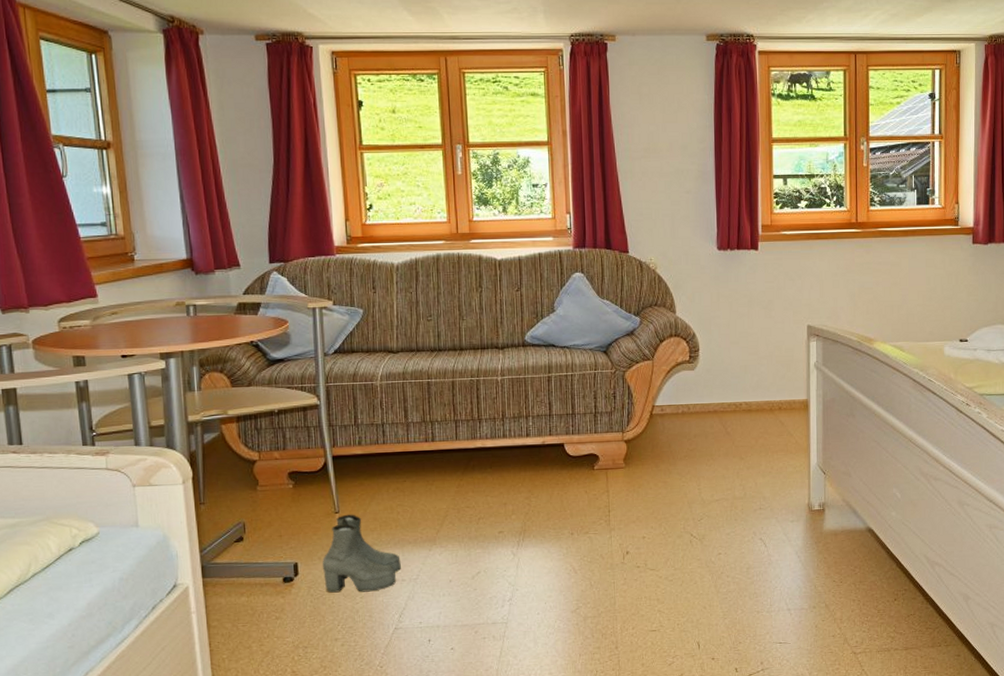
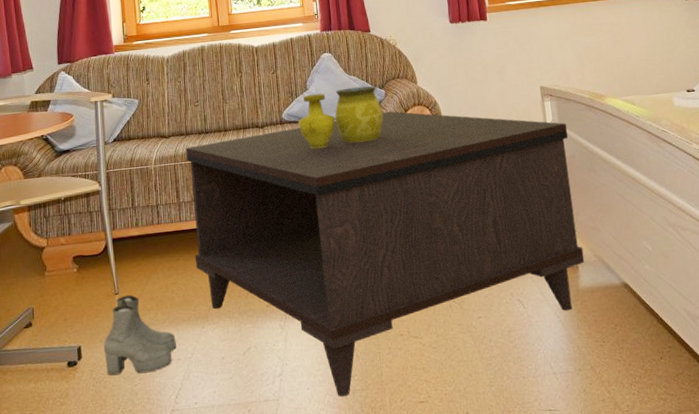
coffee table: none [416,341,832,623] -> present [186,111,585,398]
decorative vase: none [543,312,637,376] -> present [298,86,384,149]

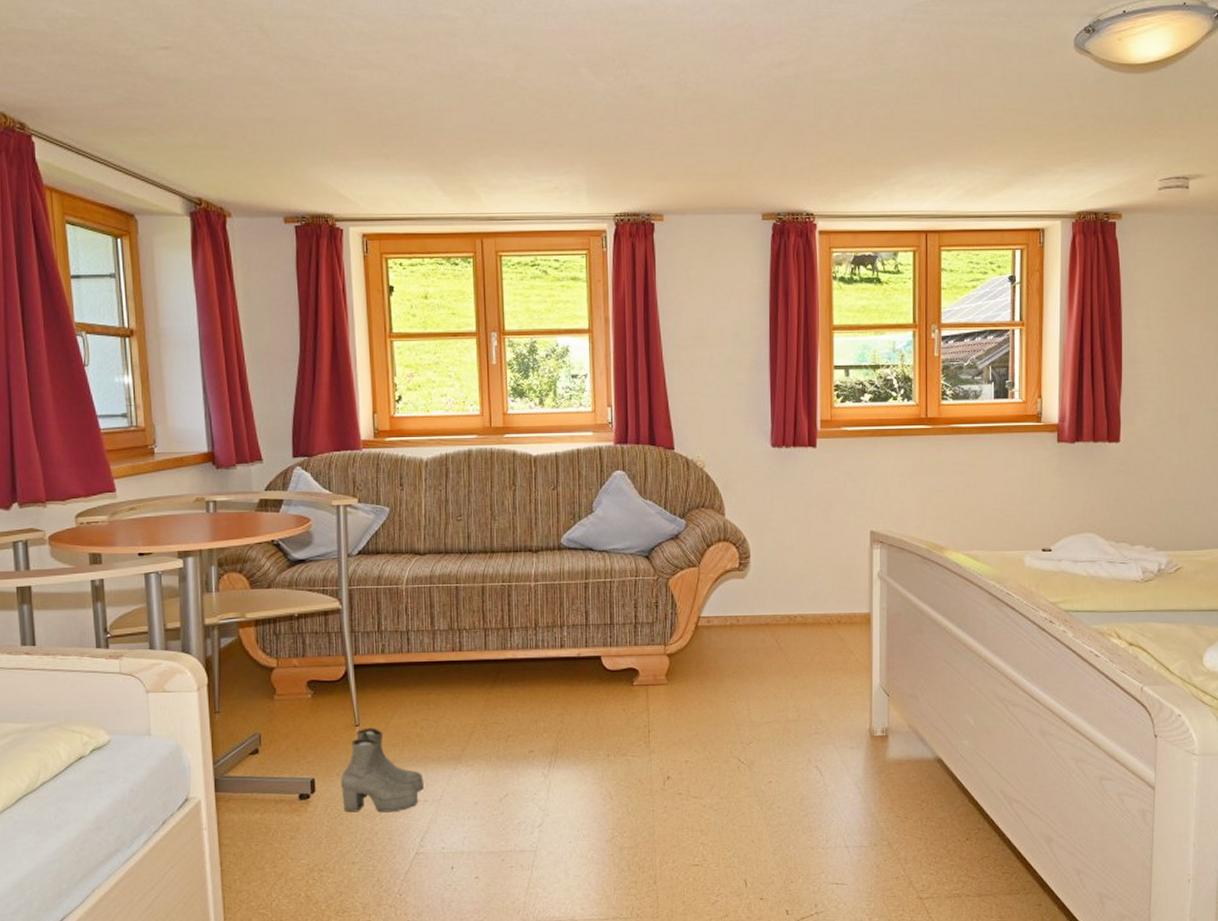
coffee table: present [186,111,585,398] -> none [444,546,896,854]
decorative vase: present [298,86,384,149] -> none [580,513,682,582]

